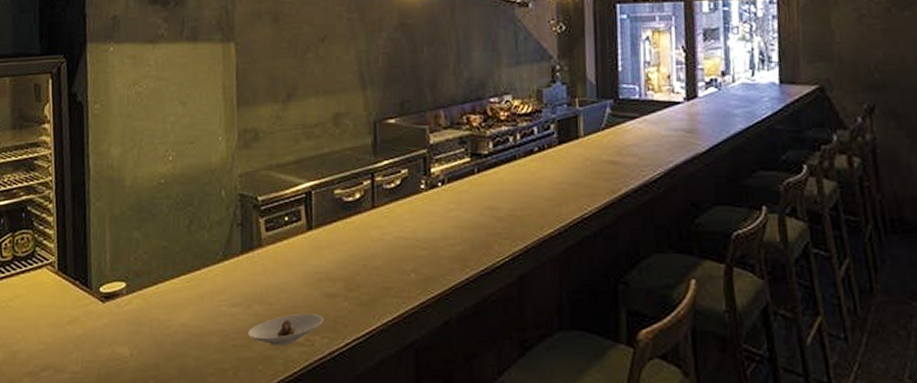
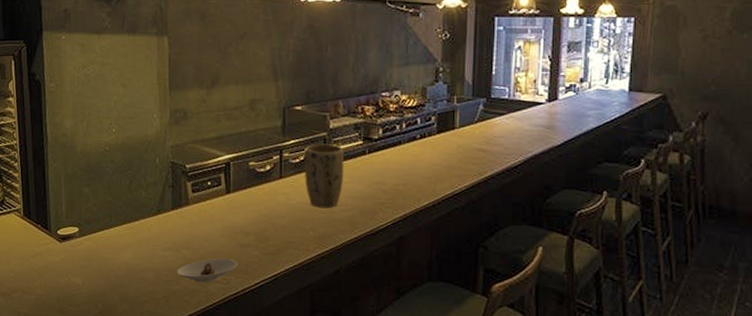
plant pot: none [400,163,450,243] -> present [304,143,344,209]

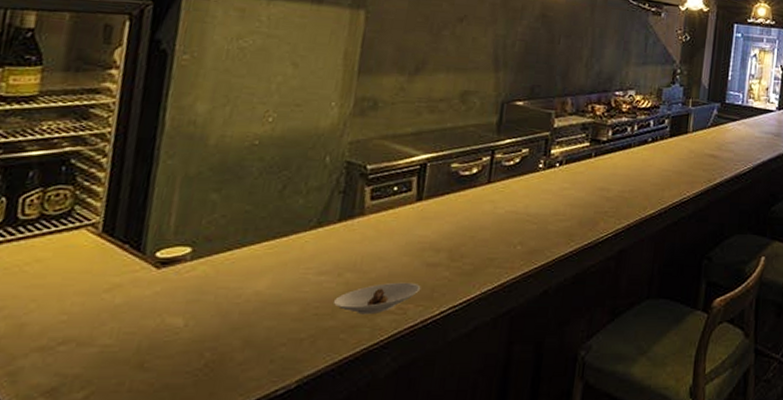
plant pot: present [304,143,344,209] -> none [518,144,567,219]

